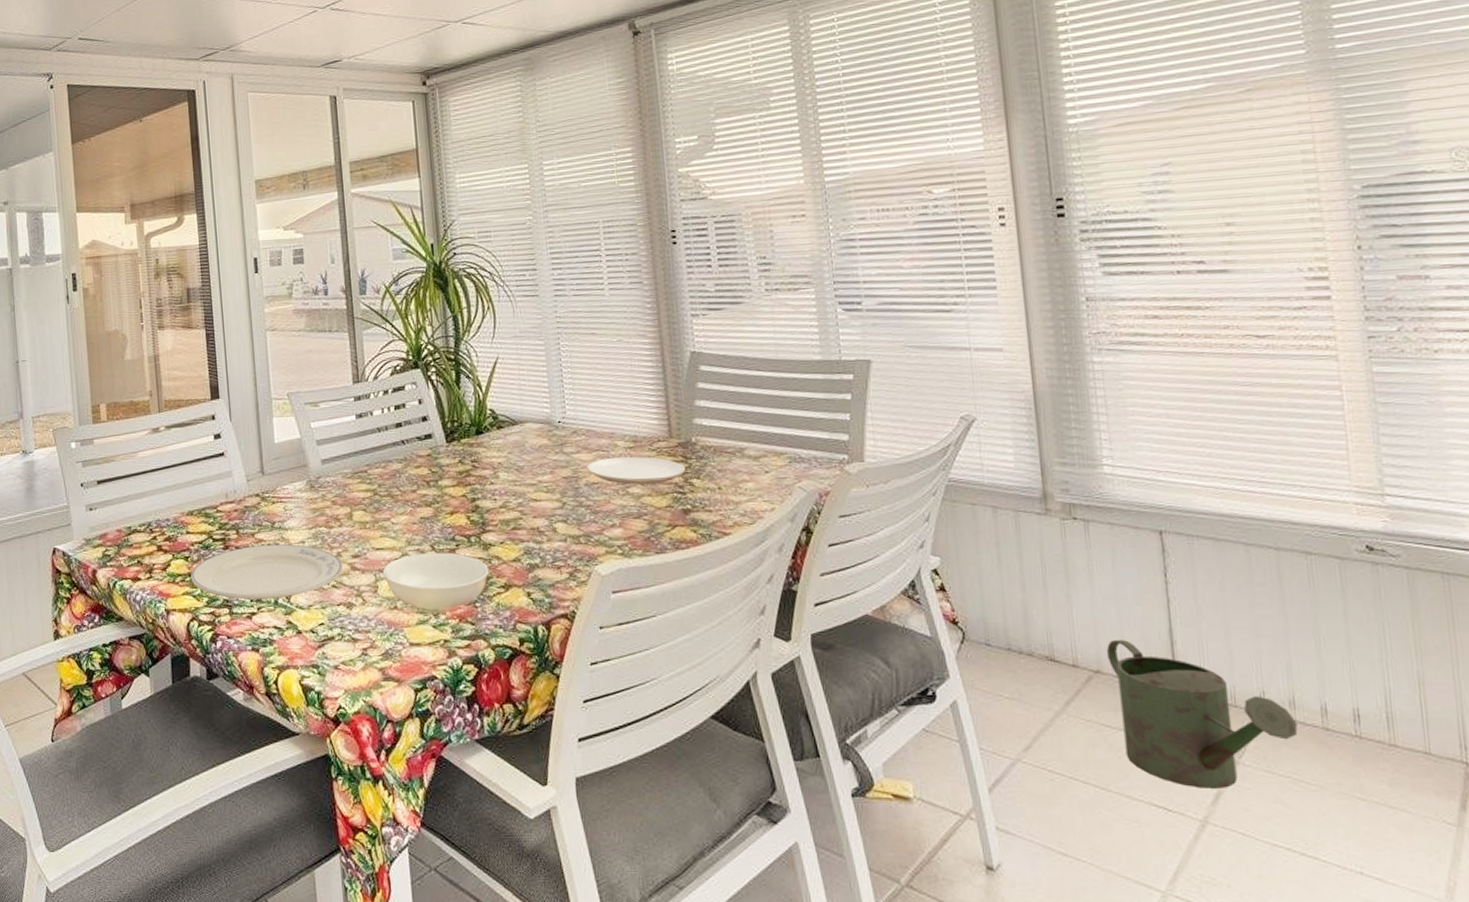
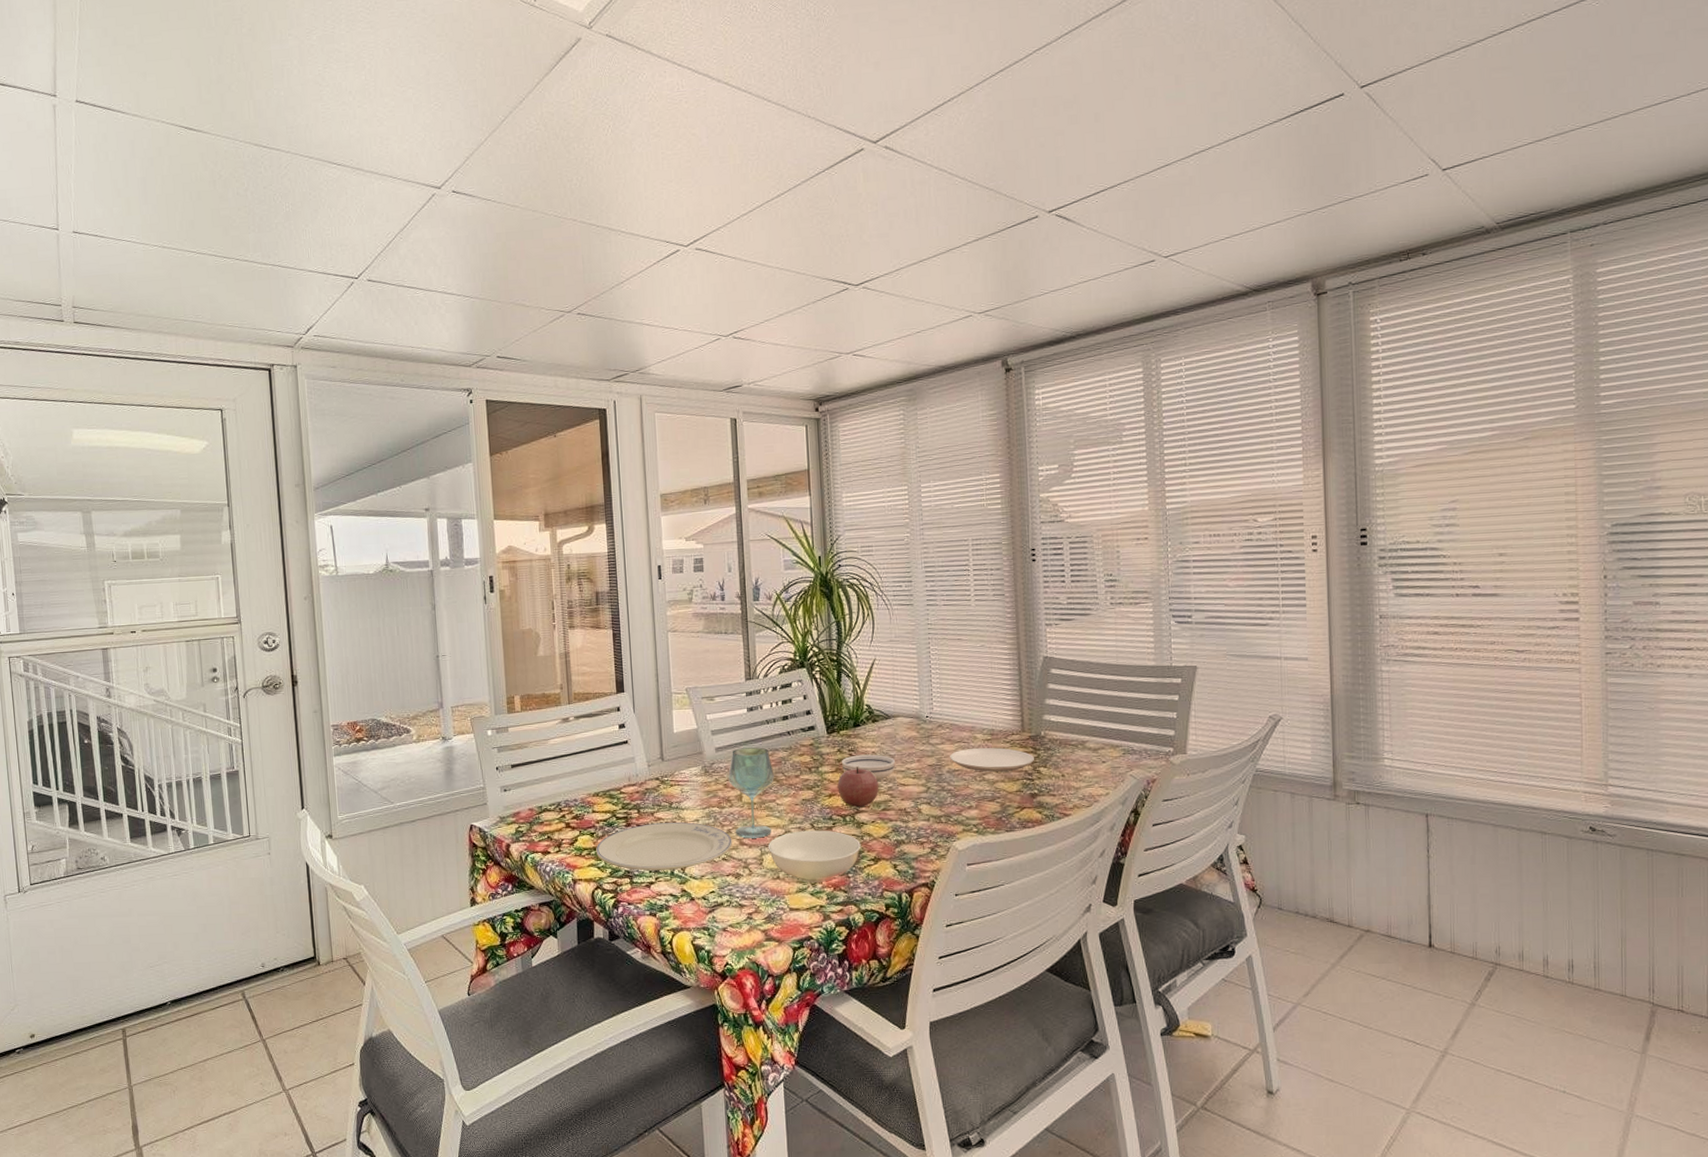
wine glass: none [336,458,388,563] -> present [728,747,774,839]
fruit: none [459,478,508,527] -> present [837,765,879,808]
bowl: none [463,465,526,497] -> present [841,754,896,782]
watering can: present [1106,640,1298,788] -> none [1376,905,1524,1026]

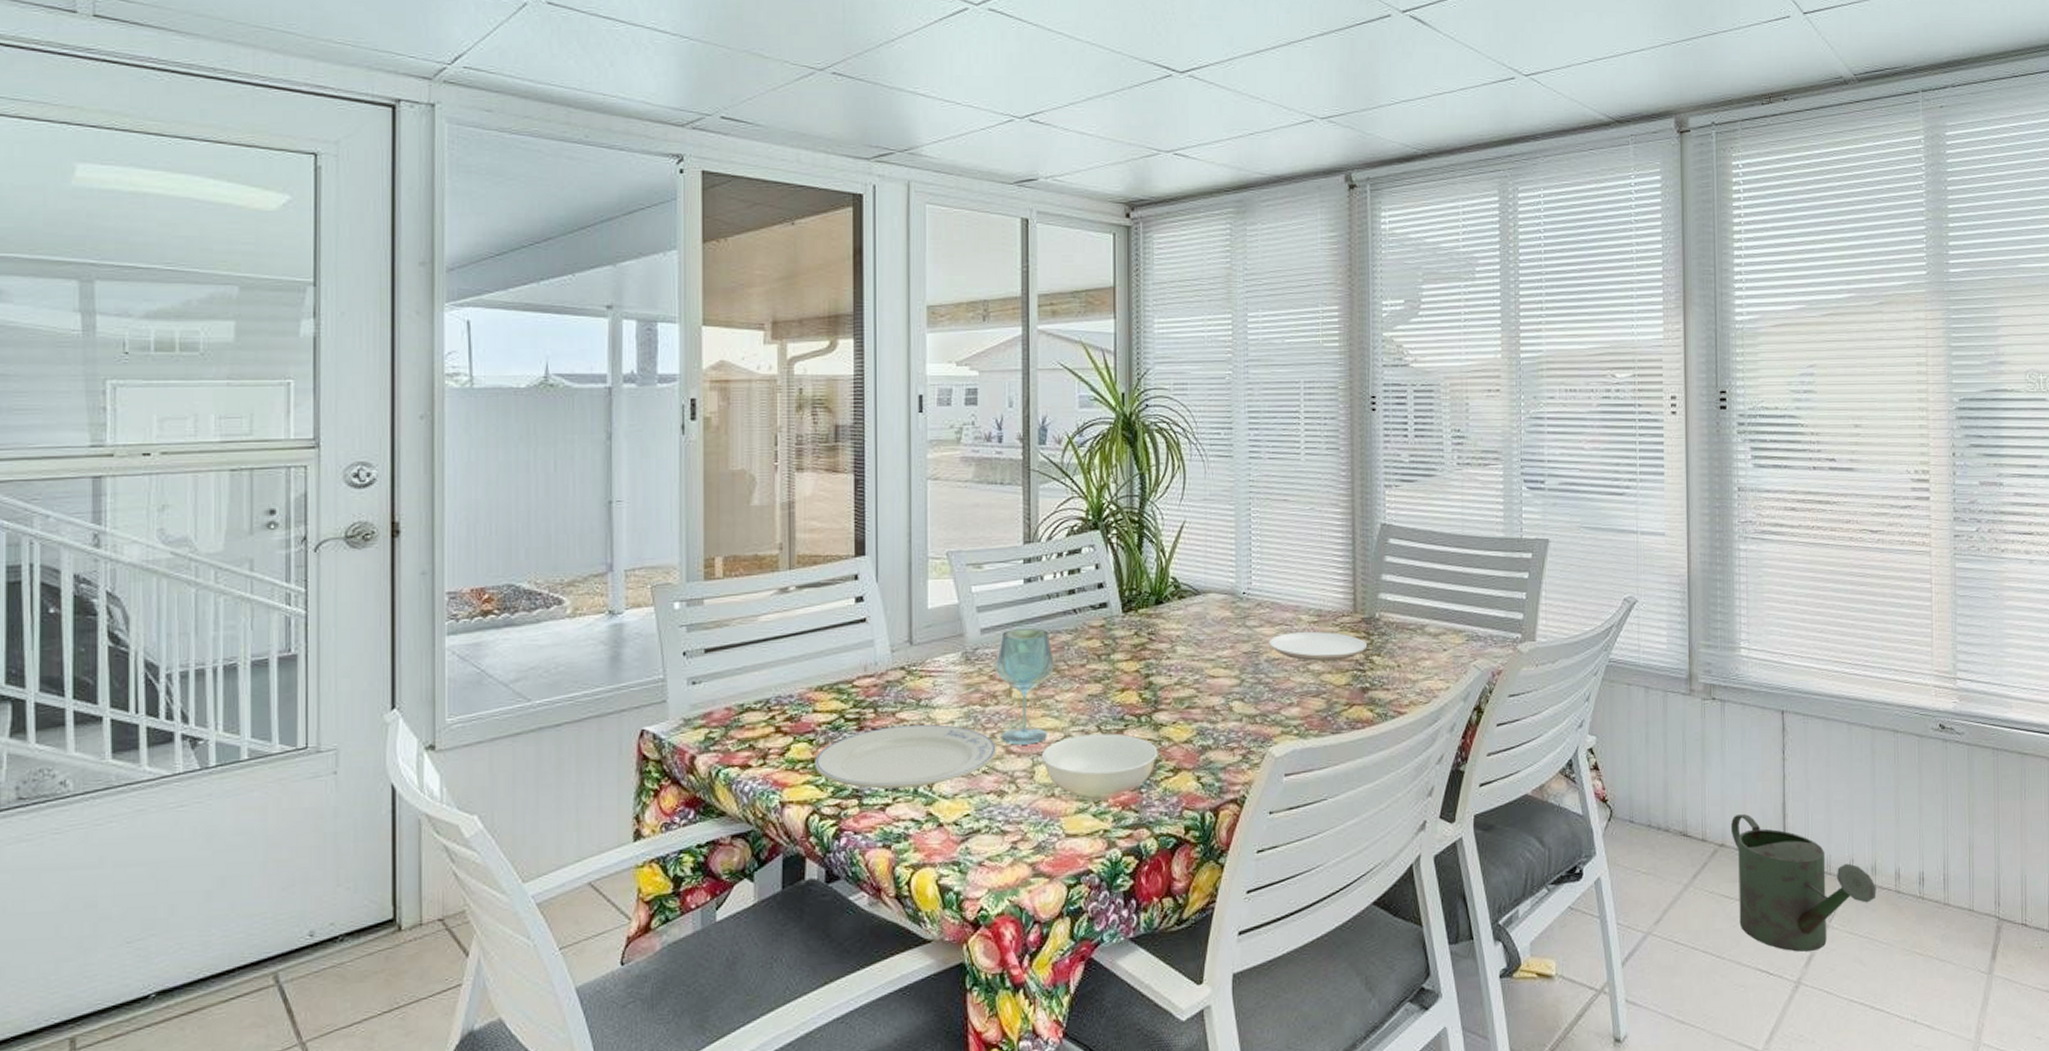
fruit: present [837,765,879,808] -> none [1132,652,1183,705]
bowl: present [841,754,896,782] -> none [1138,638,1205,673]
watering can: none [1376,905,1524,1026] -> present [1730,814,1877,952]

